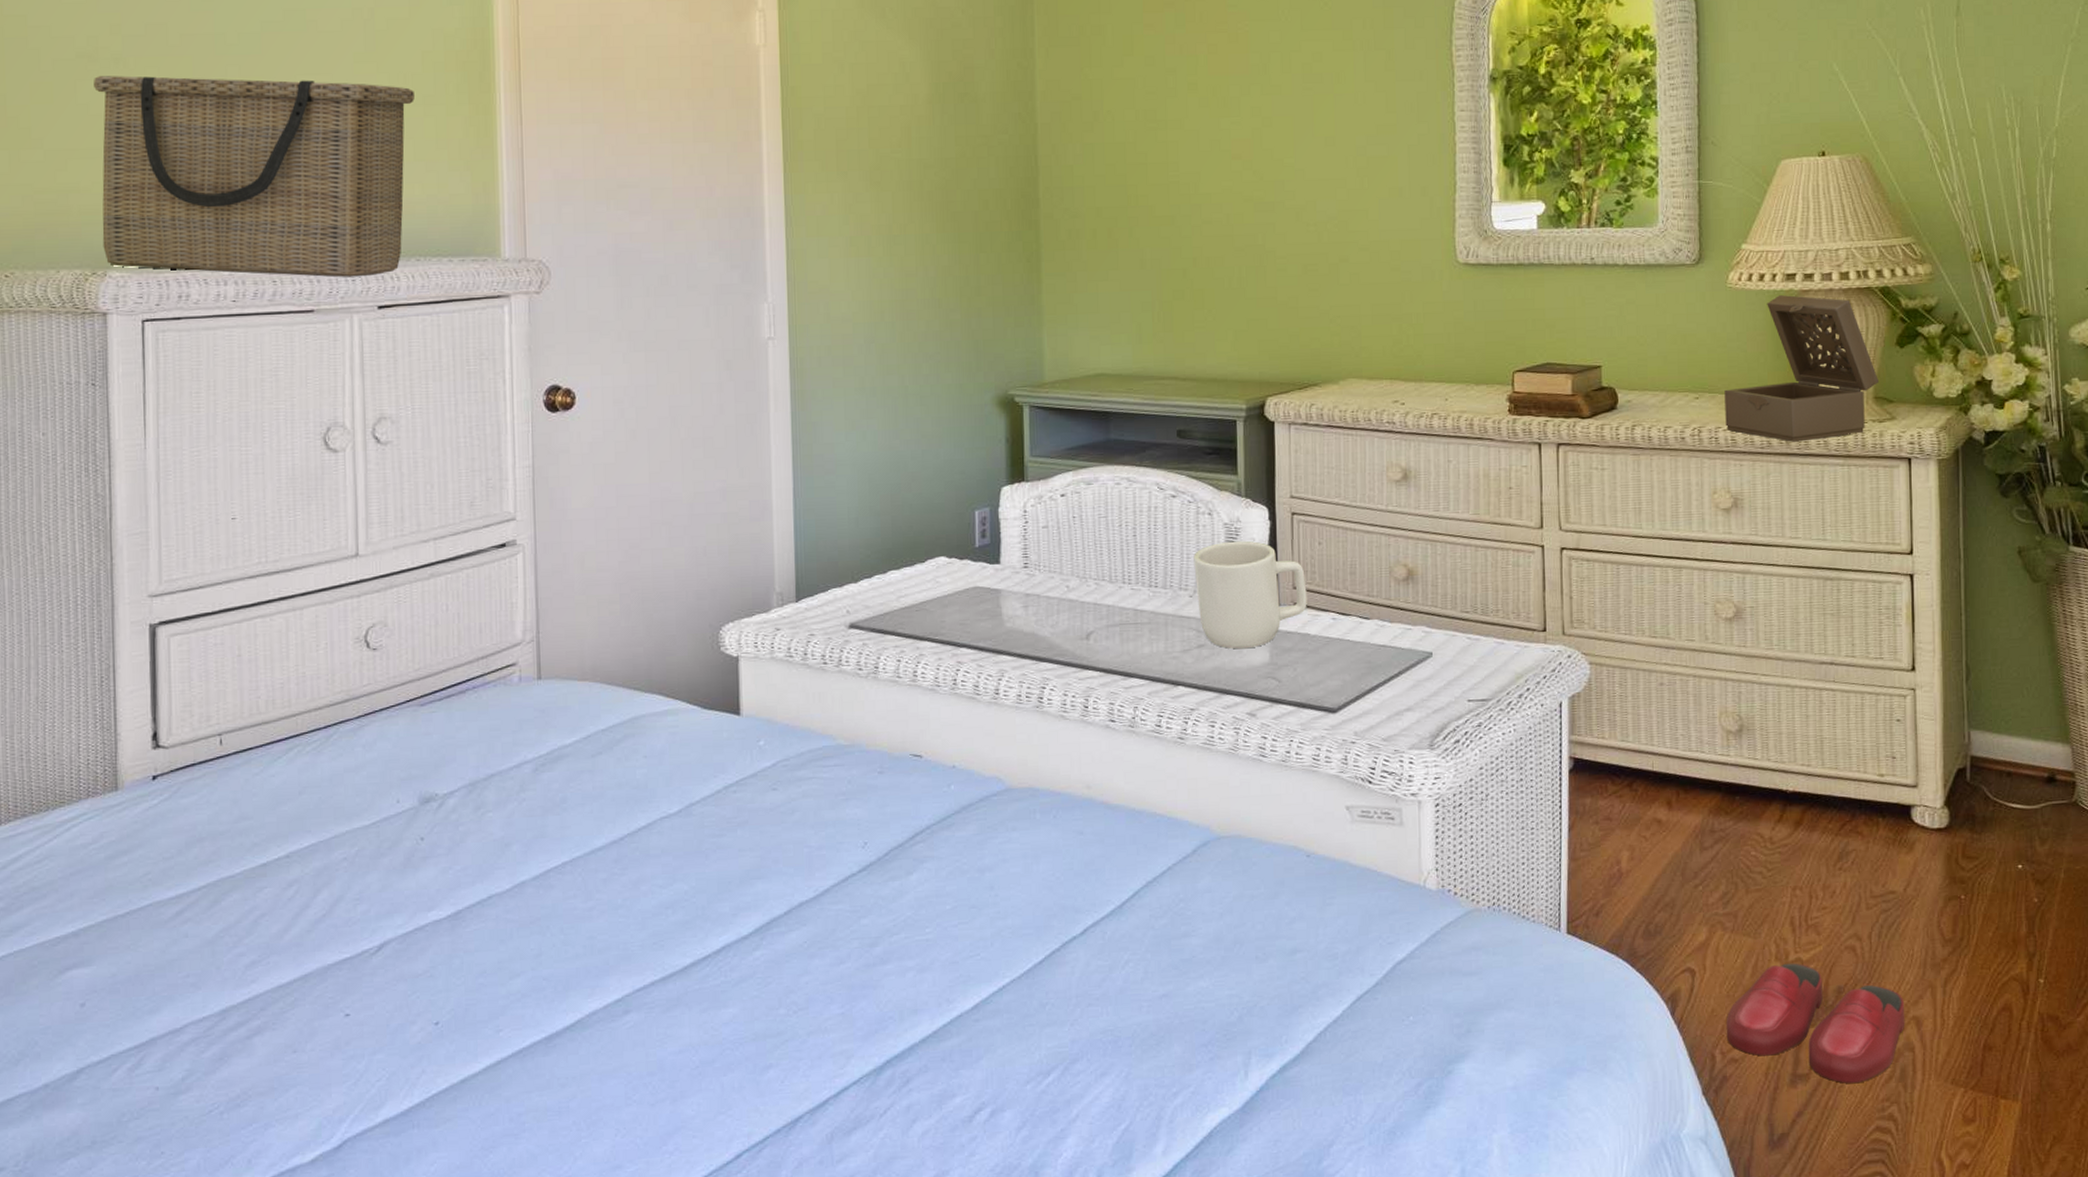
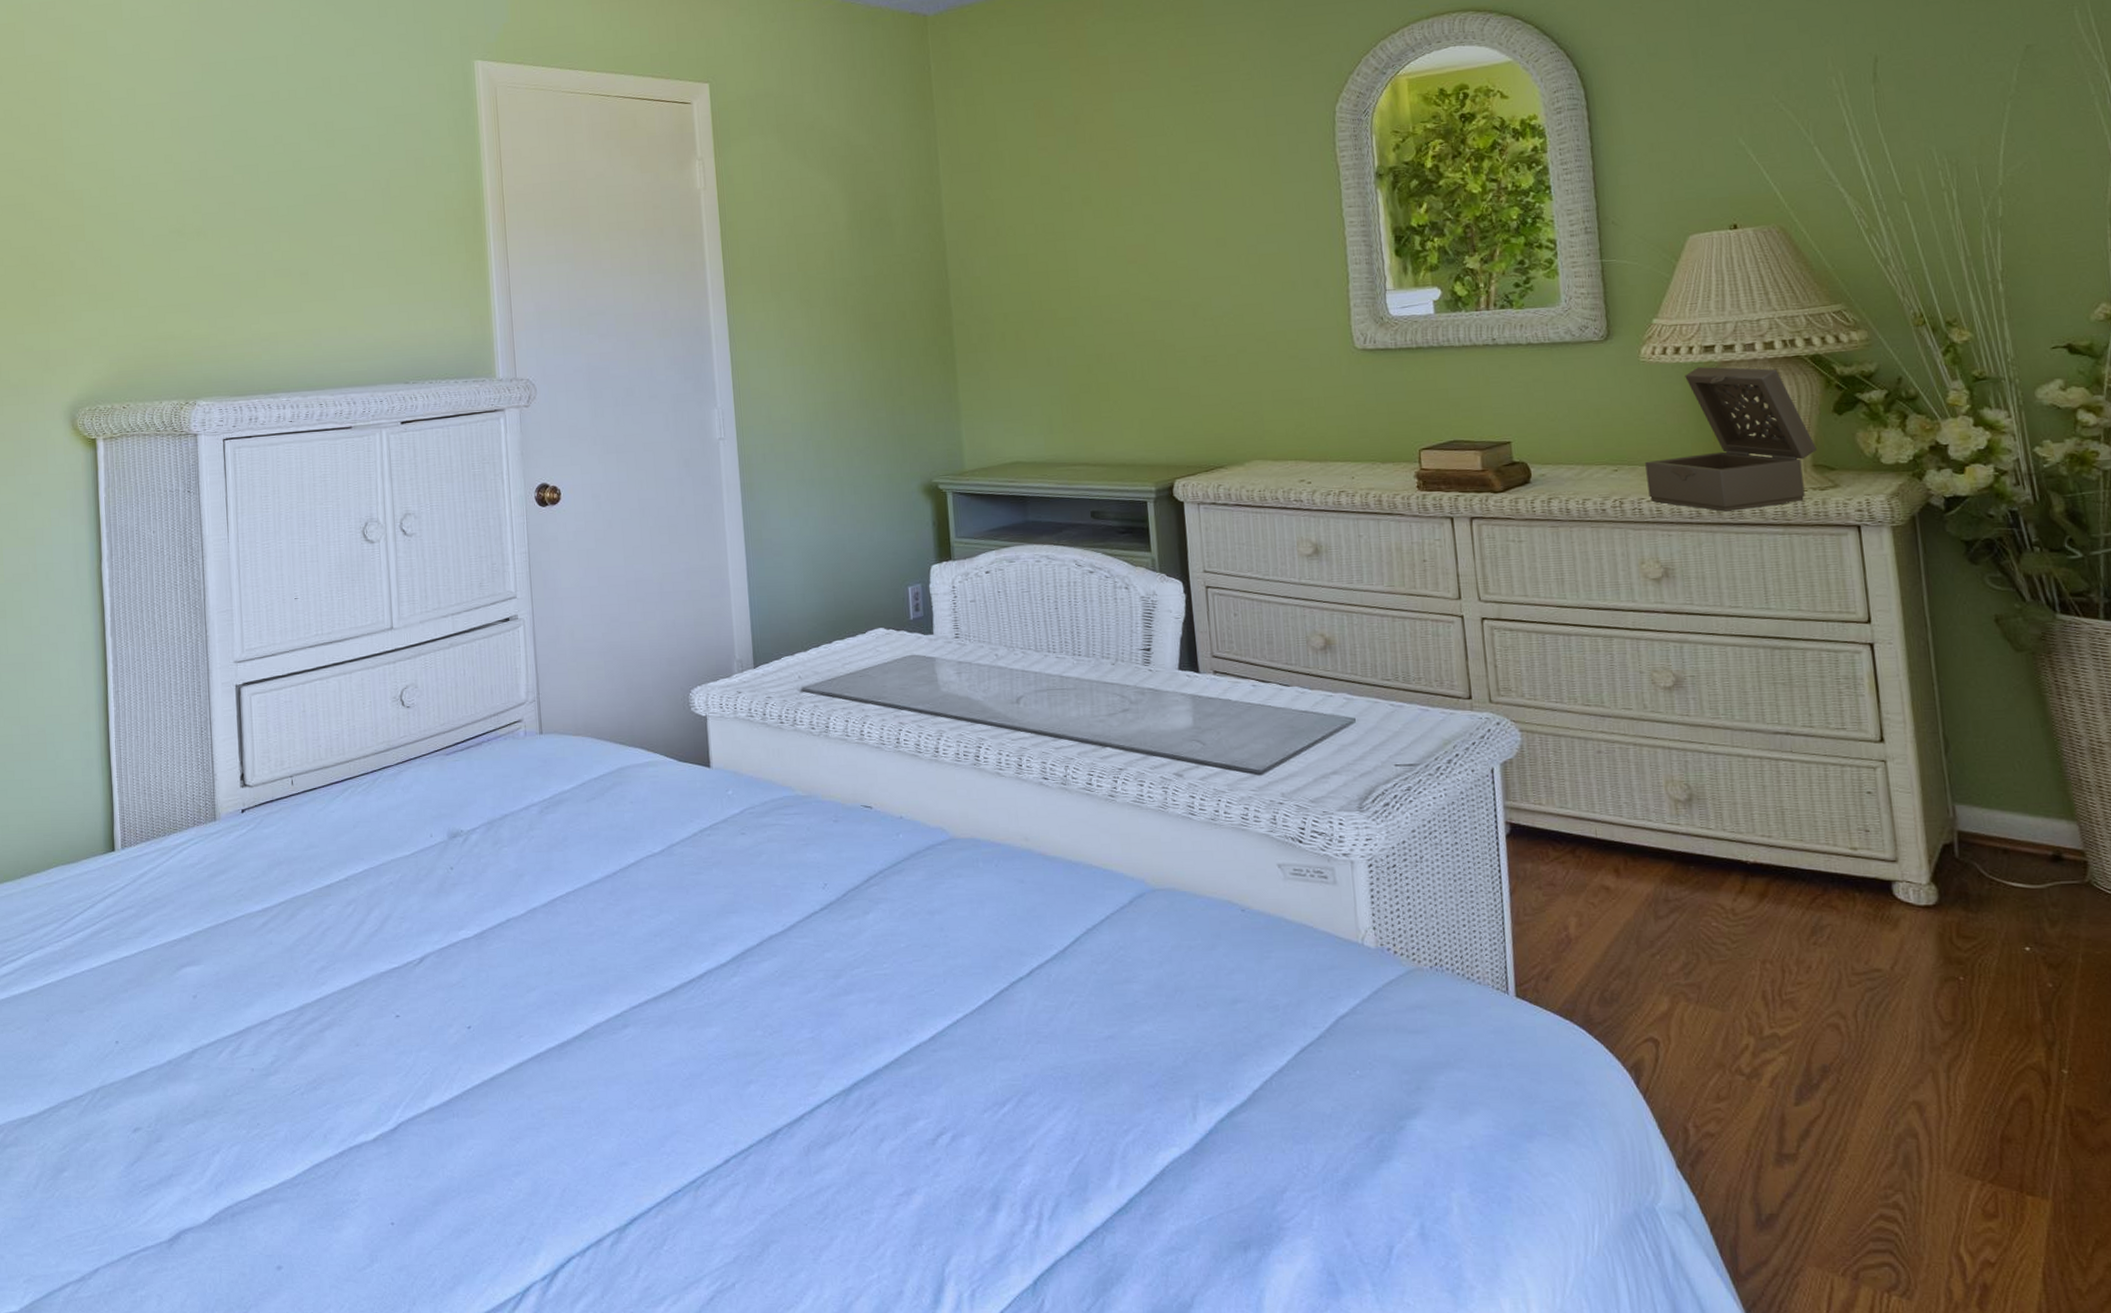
basket: present [94,76,414,278] -> none [182,240,423,400]
mug: present [1194,540,1307,649] -> none [1113,612,1227,714]
slippers: present [1726,963,1905,1084] -> none [1697,1038,1905,1168]

